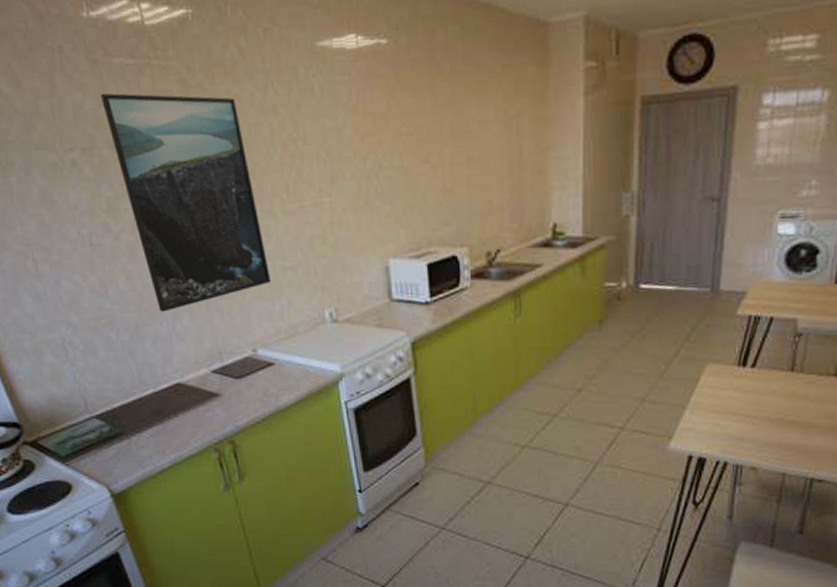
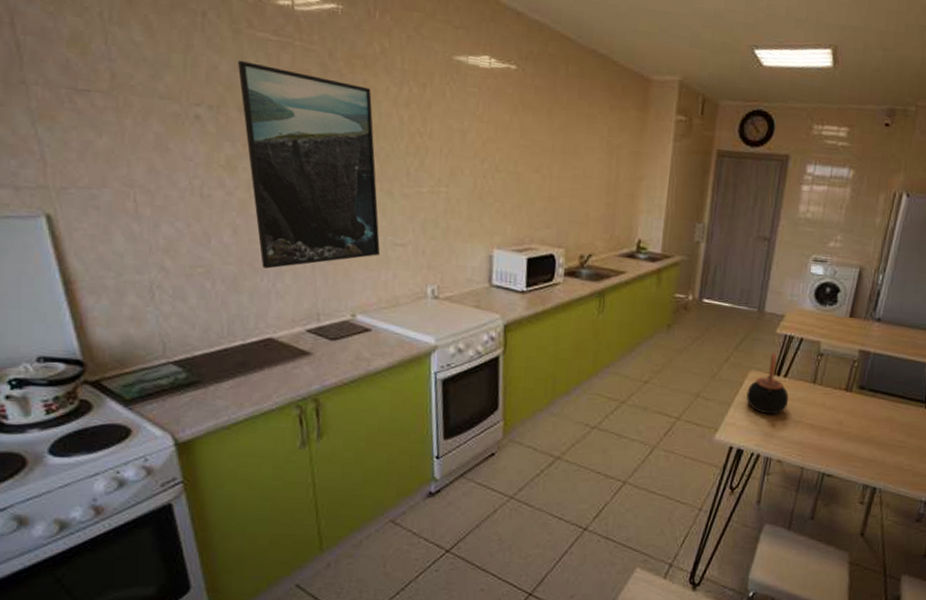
teapot: none [705,339,760,415] -> present [746,352,789,415]

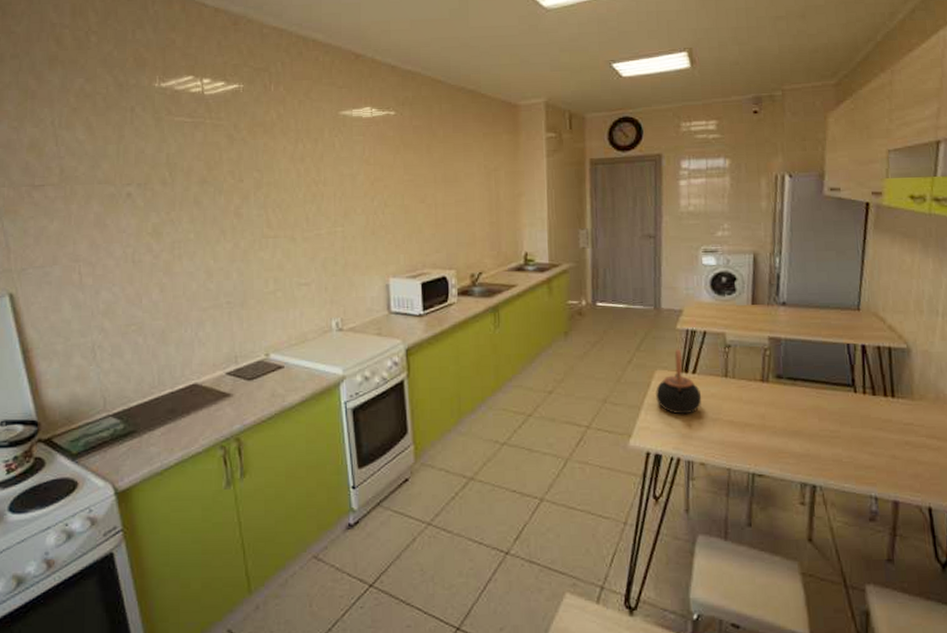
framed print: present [237,60,380,269] -> none [159,142,287,320]

